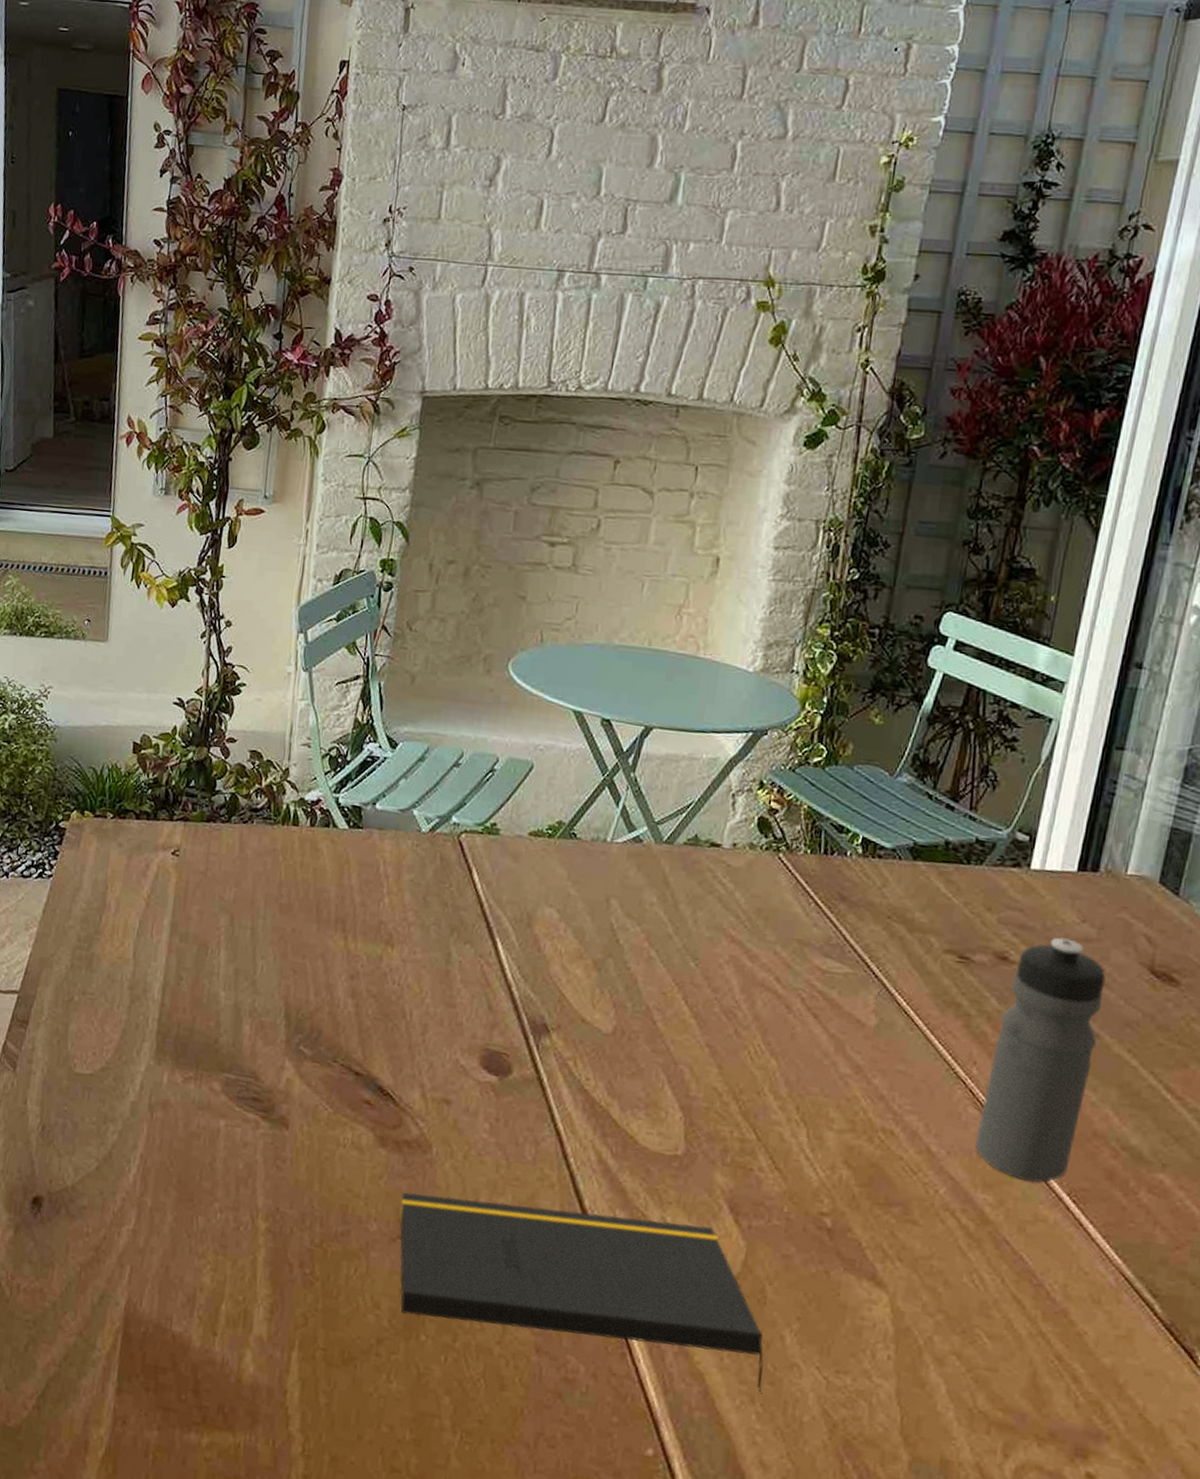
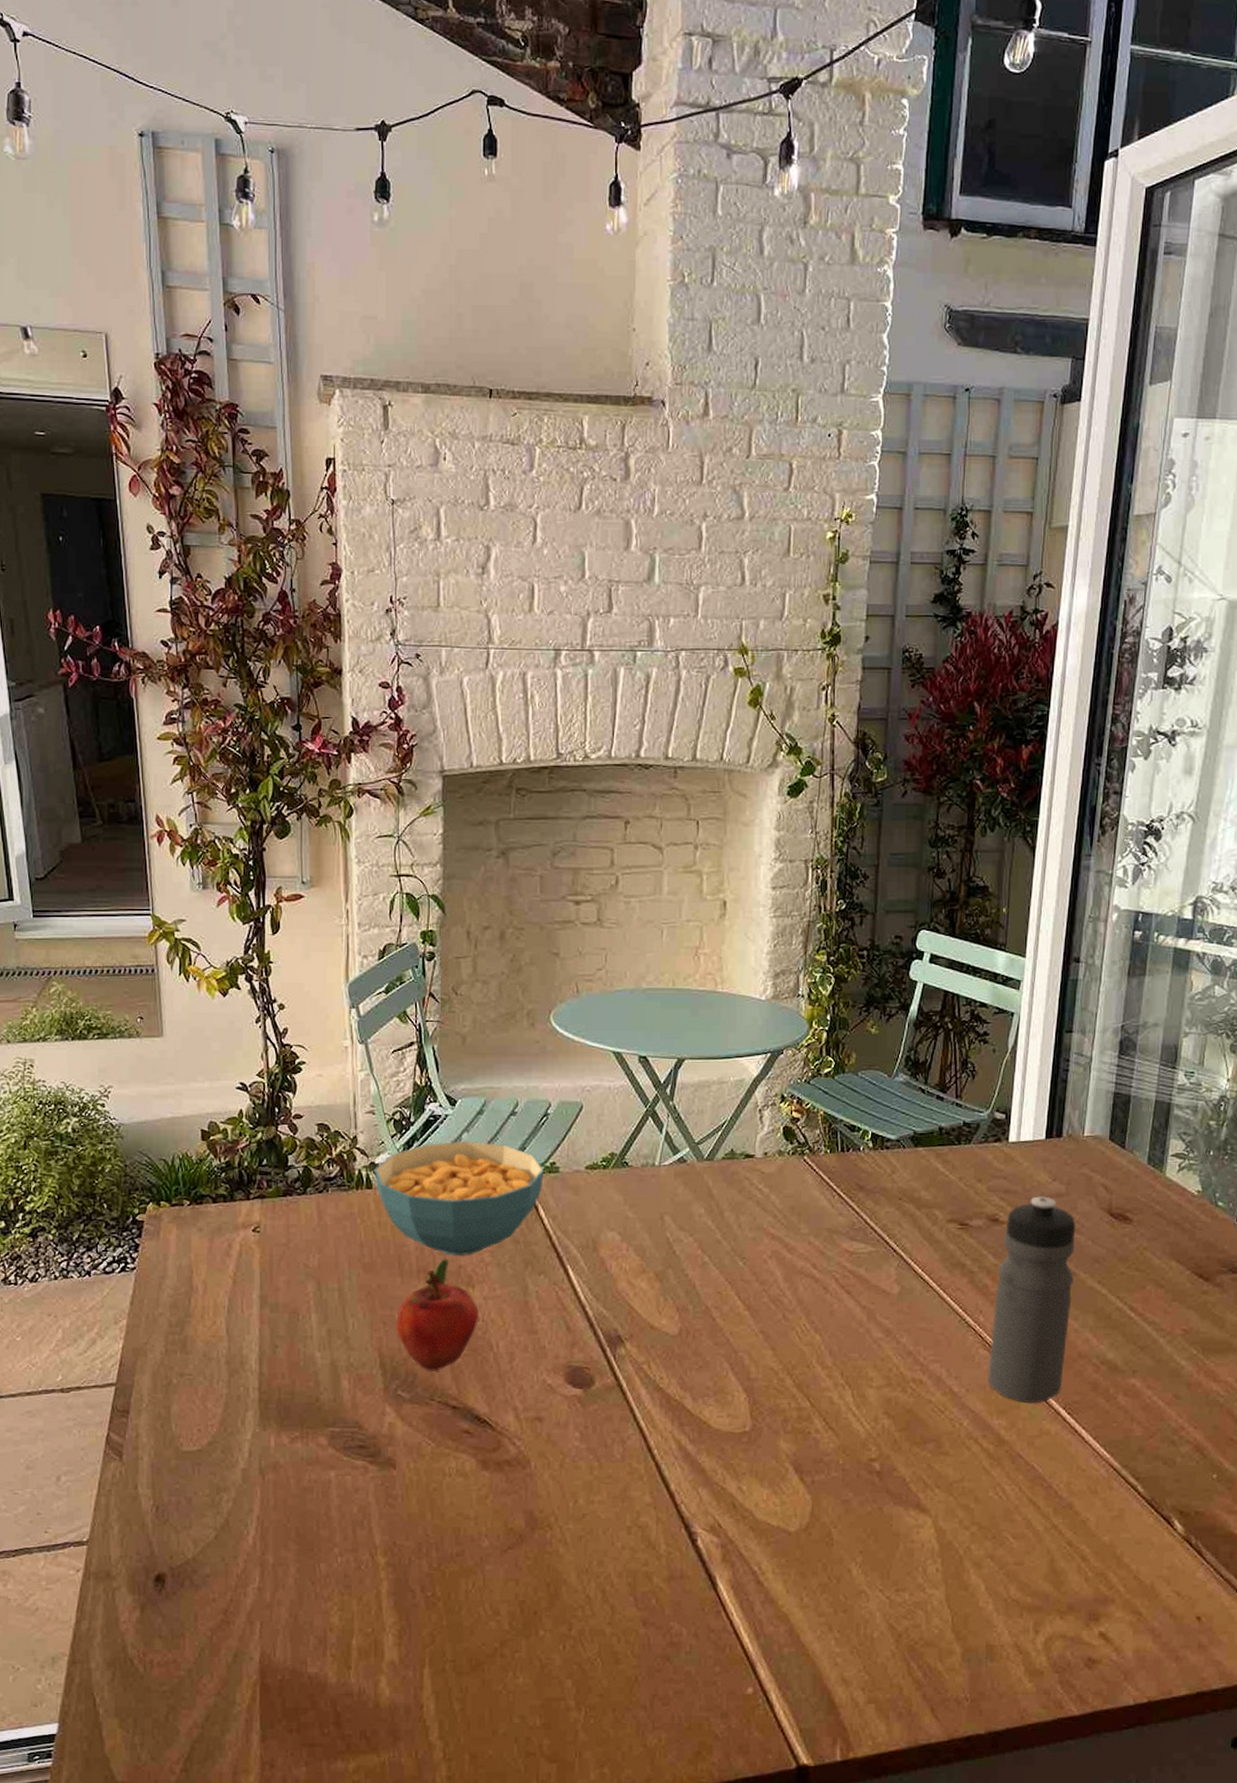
cereal bowl: none [302,785,484,911] -> present [374,1140,545,1255]
fruit: none [306,911,396,1031] -> present [397,1259,479,1371]
notepad: present [399,1192,764,1397] -> none [508,1488,838,1624]

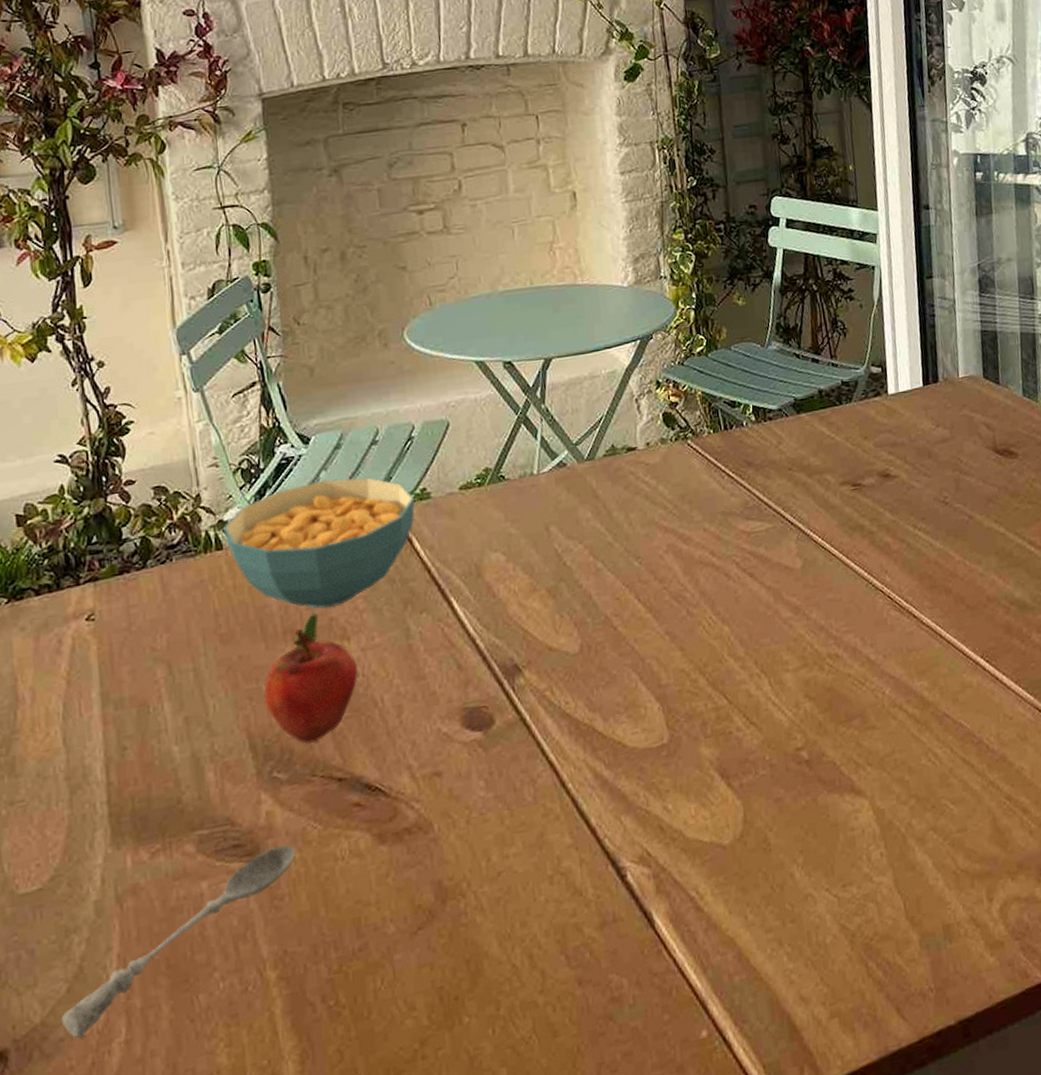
soupspoon: none [208,1453,410,1577] -> present [61,844,295,1039]
water bottle: present [987,1196,1076,1404] -> none [897,444,976,659]

